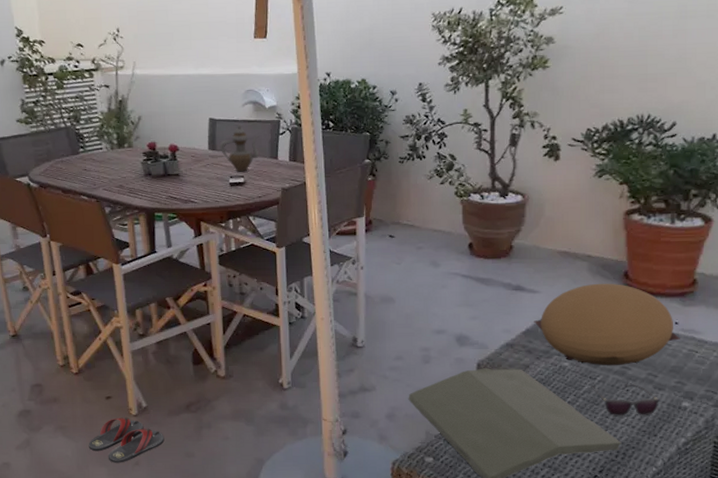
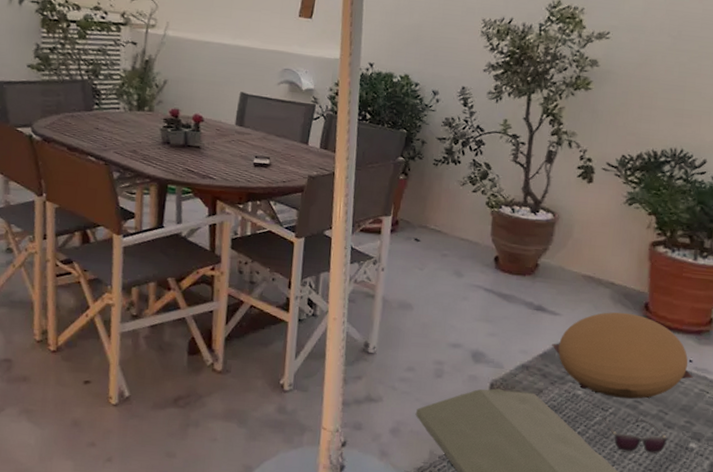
sandal: present [88,417,165,463] -> none [55,406,145,458]
teapot: present [219,123,260,172] -> none [248,102,291,153]

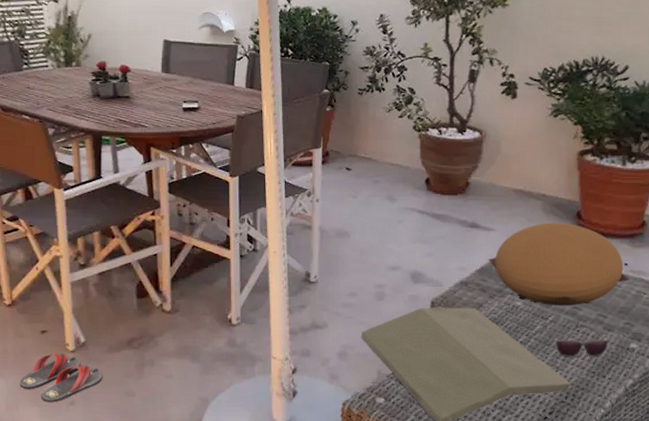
sandal: none [55,406,145,458] -> present [19,353,103,403]

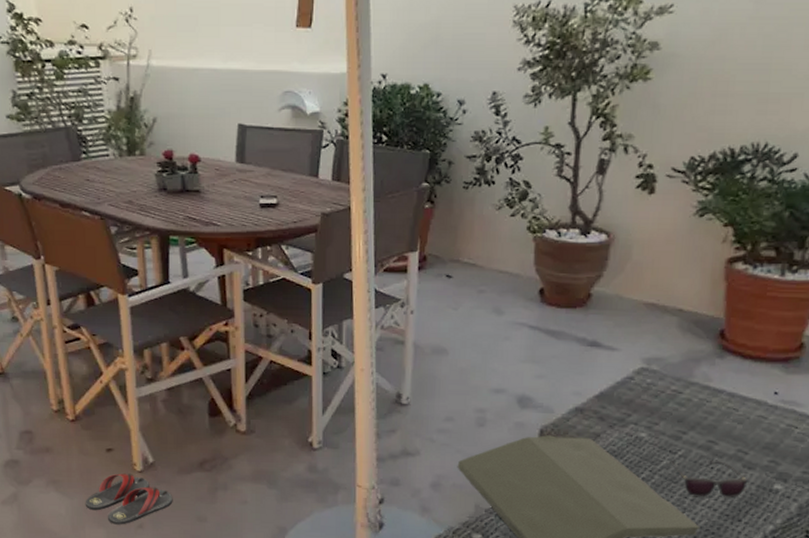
cushion: present [488,222,630,307] -> none [609,342,780,440]

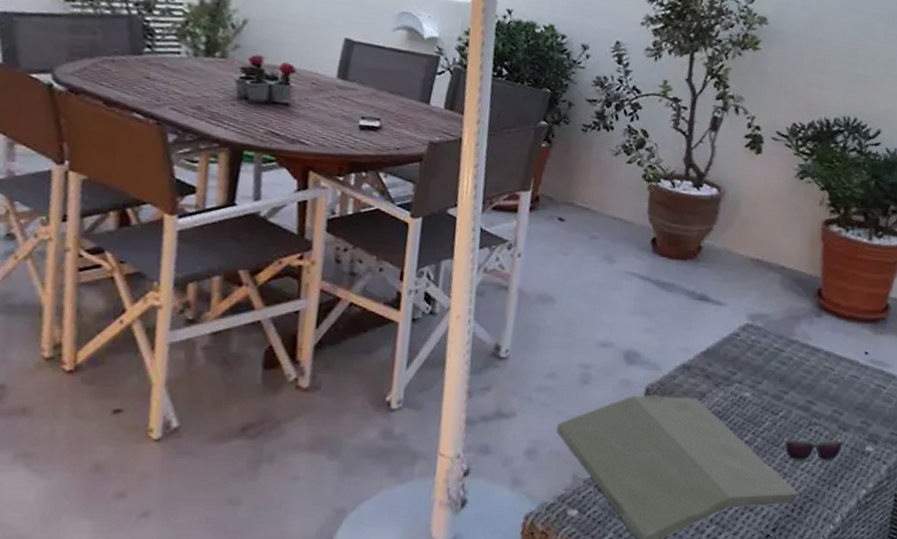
sandal: present [85,473,173,525] -> none [67,442,199,513]

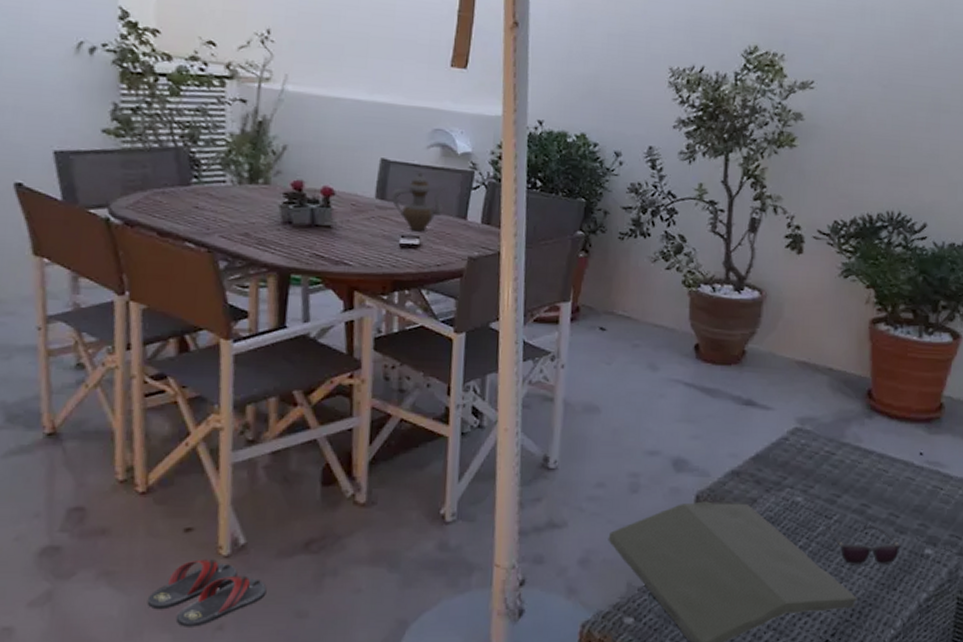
sandal: none [67,442,199,513] -> present [147,559,267,627]
teapot: none [353,51,408,114] -> present [391,169,444,232]

